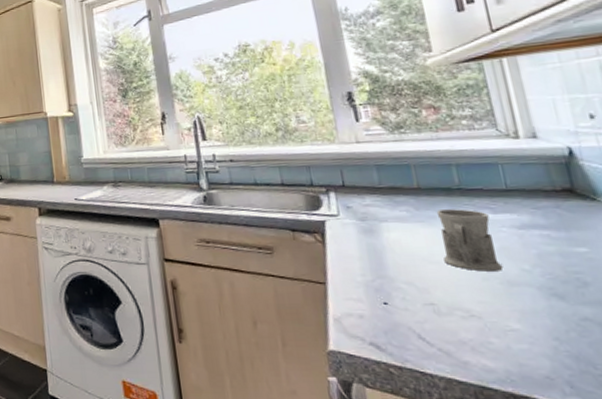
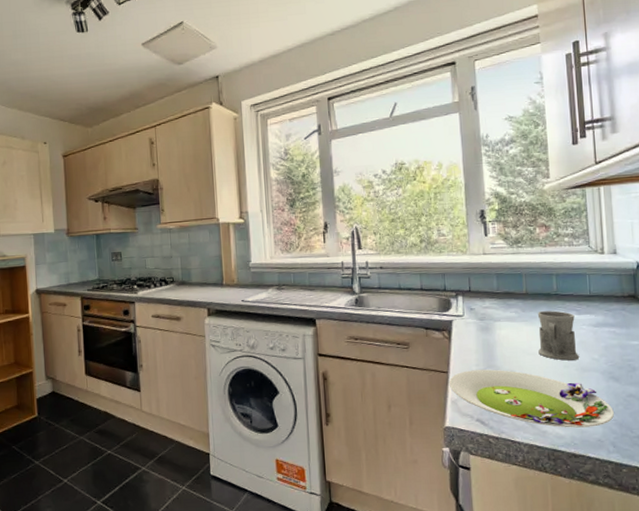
salad plate: none [327,280,565,359] -> present [448,369,614,428]

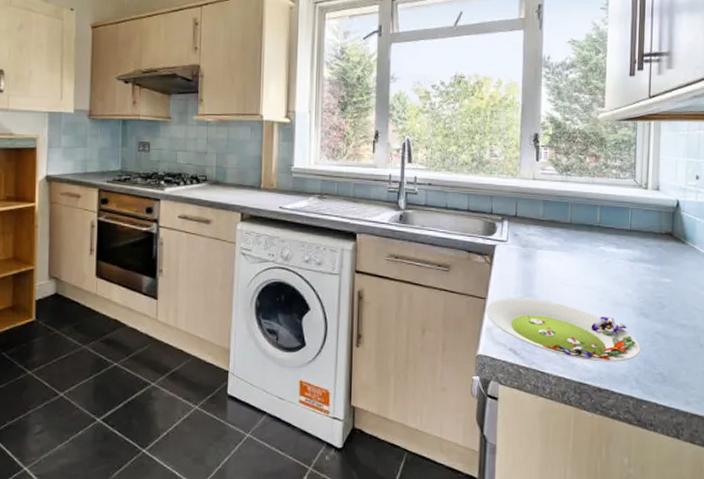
mug: present [537,310,580,361] -> none [576,242,615,294]

